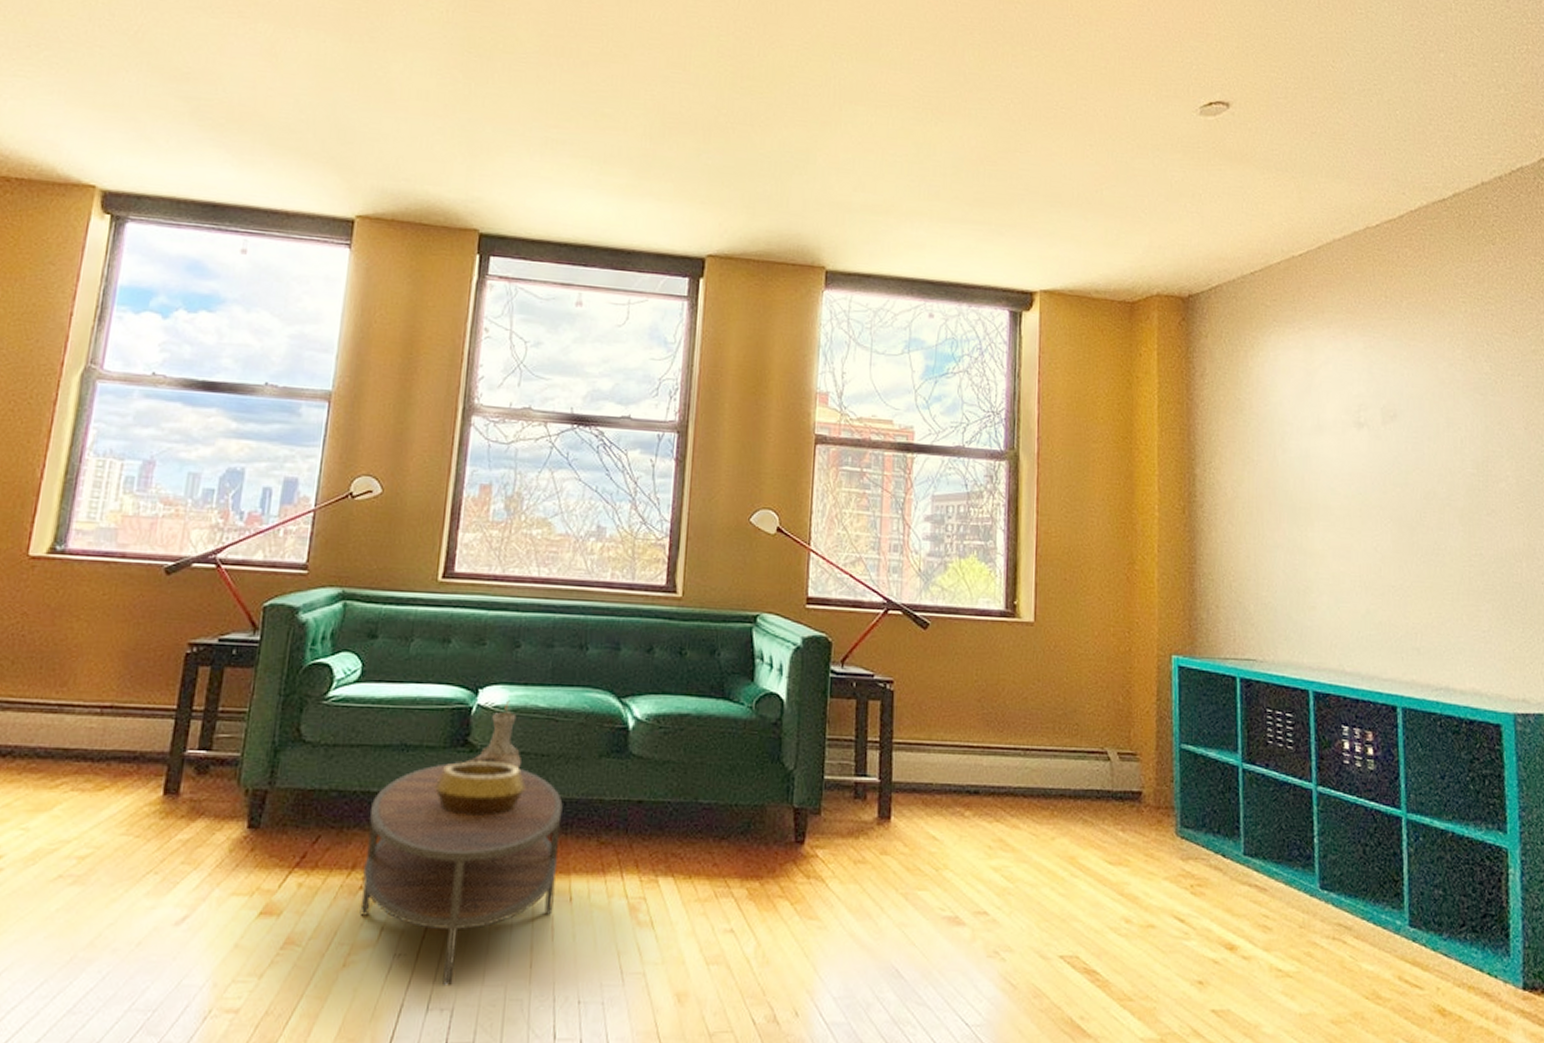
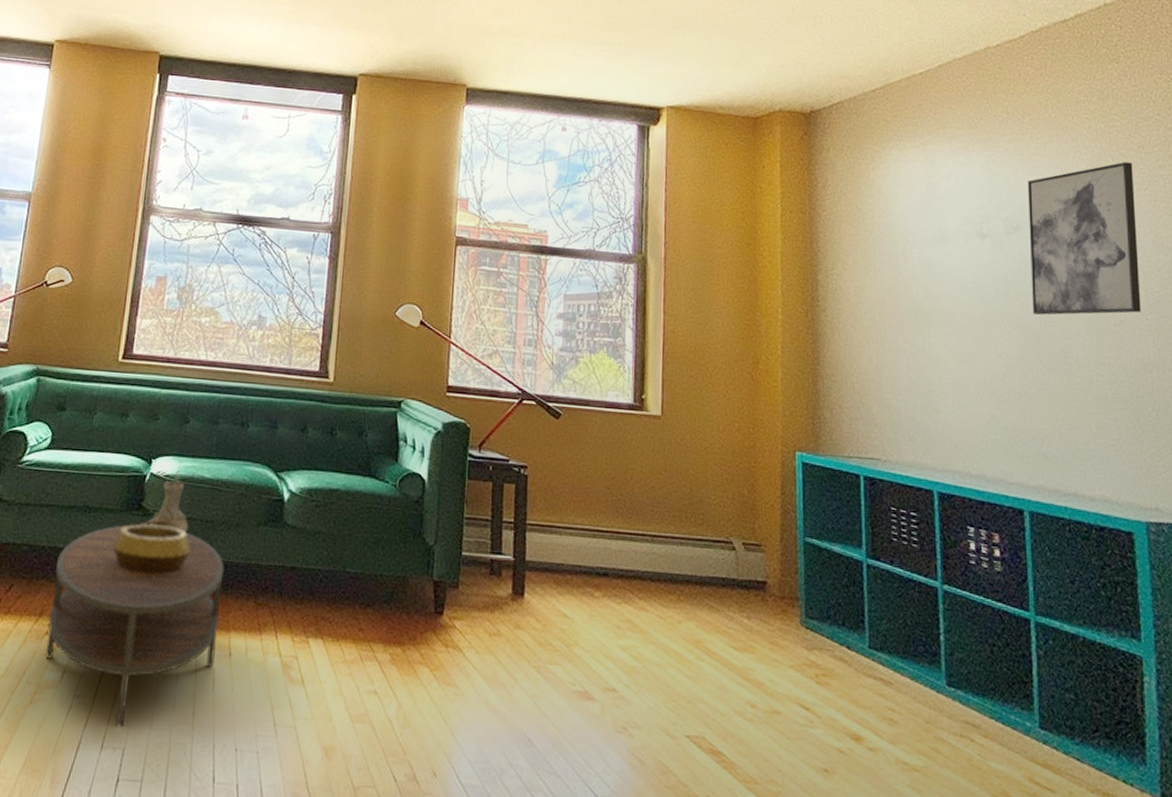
wall art: none [1404,347,1512,506] -> present [1027,162,1141,315]

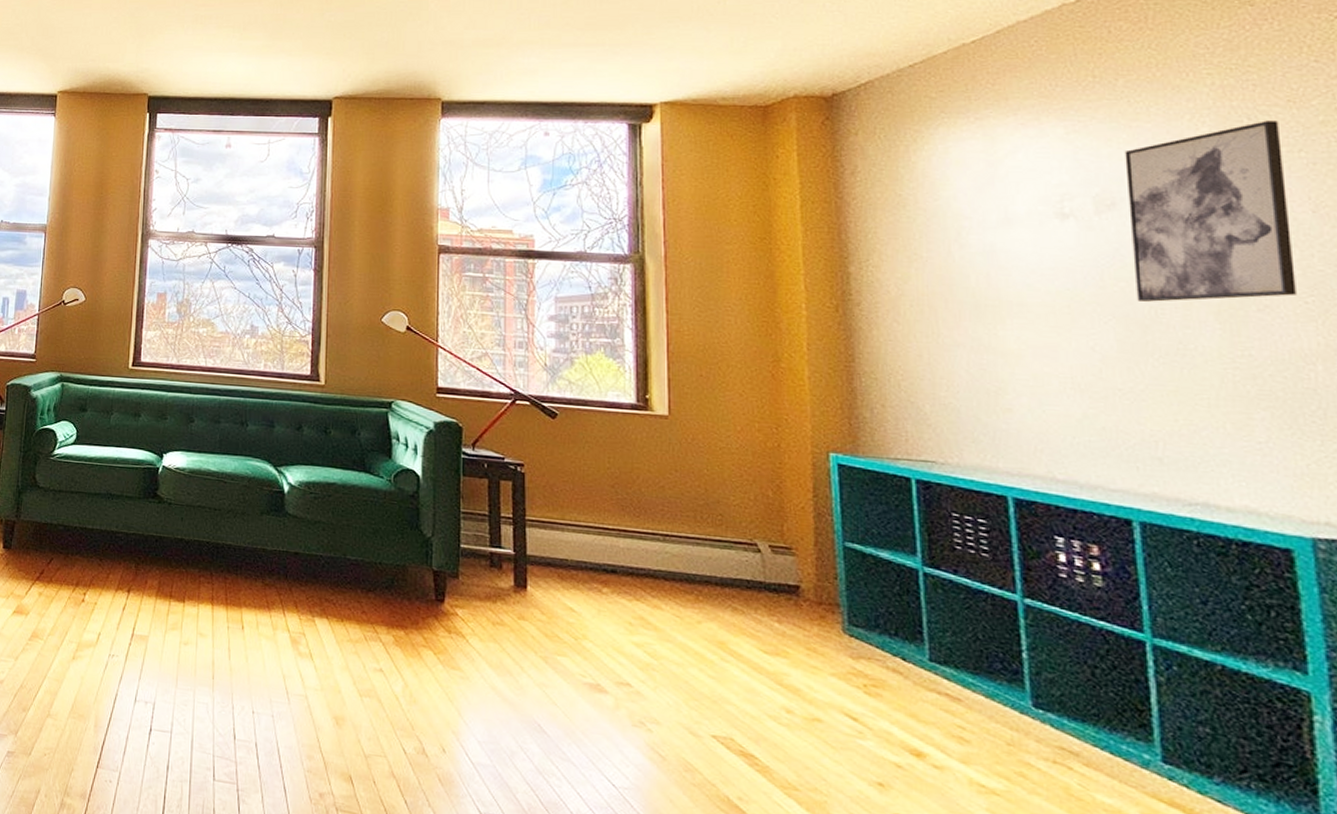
coffee table: present [45,524,224,728] -> none [83,510,233,685]
decorative bowl: present [112,524,191,574] -> none [134,510,203,555]
candle holder: present [136,470,188,533] -> none [153,464,198,519]

